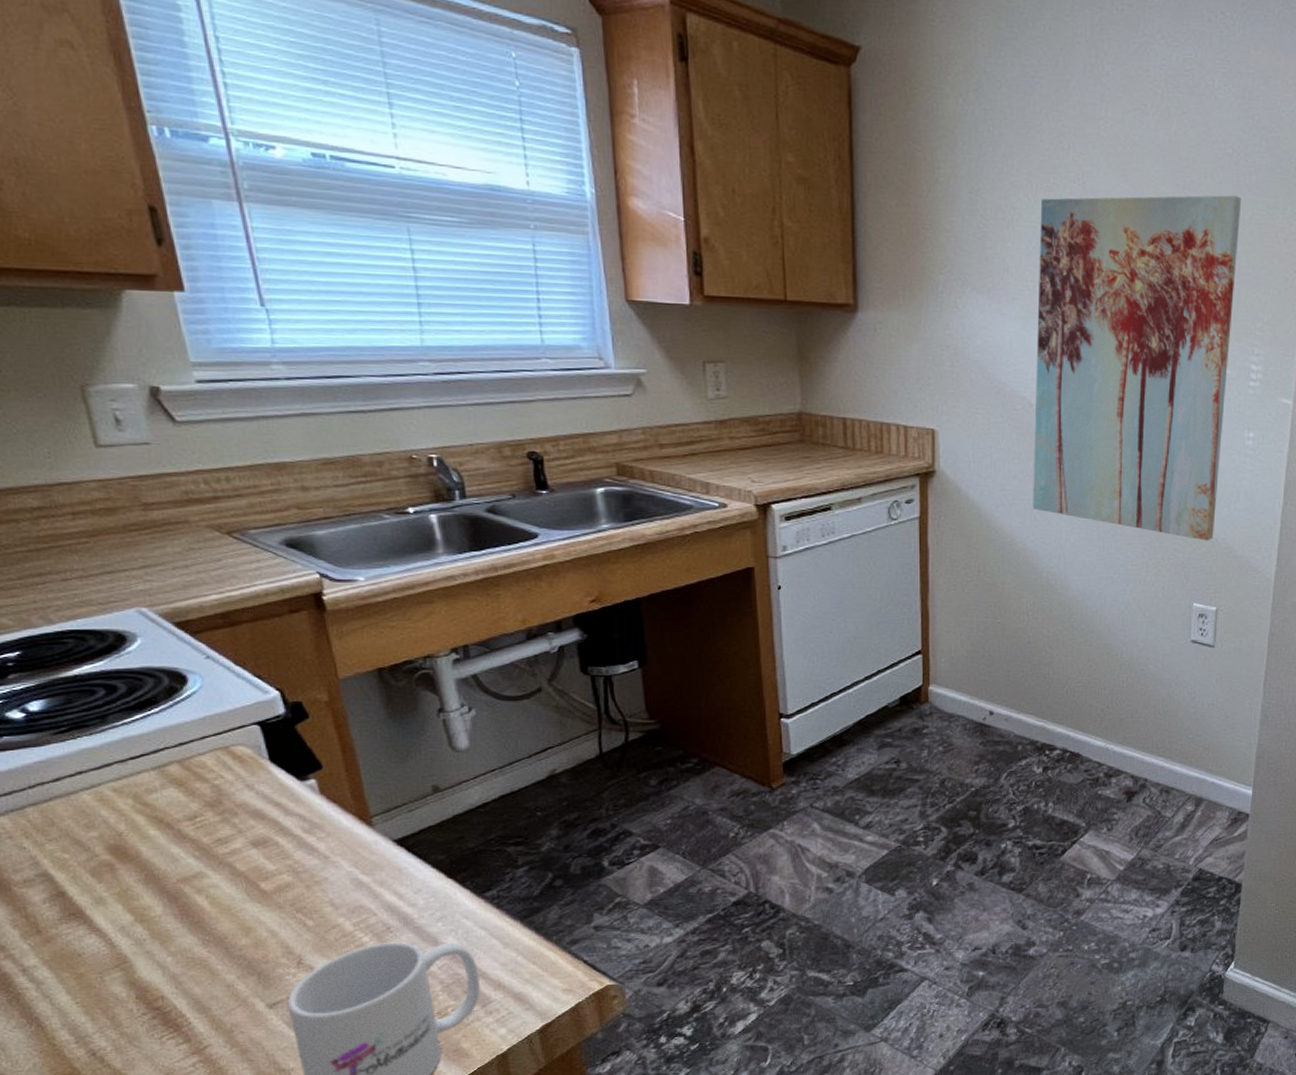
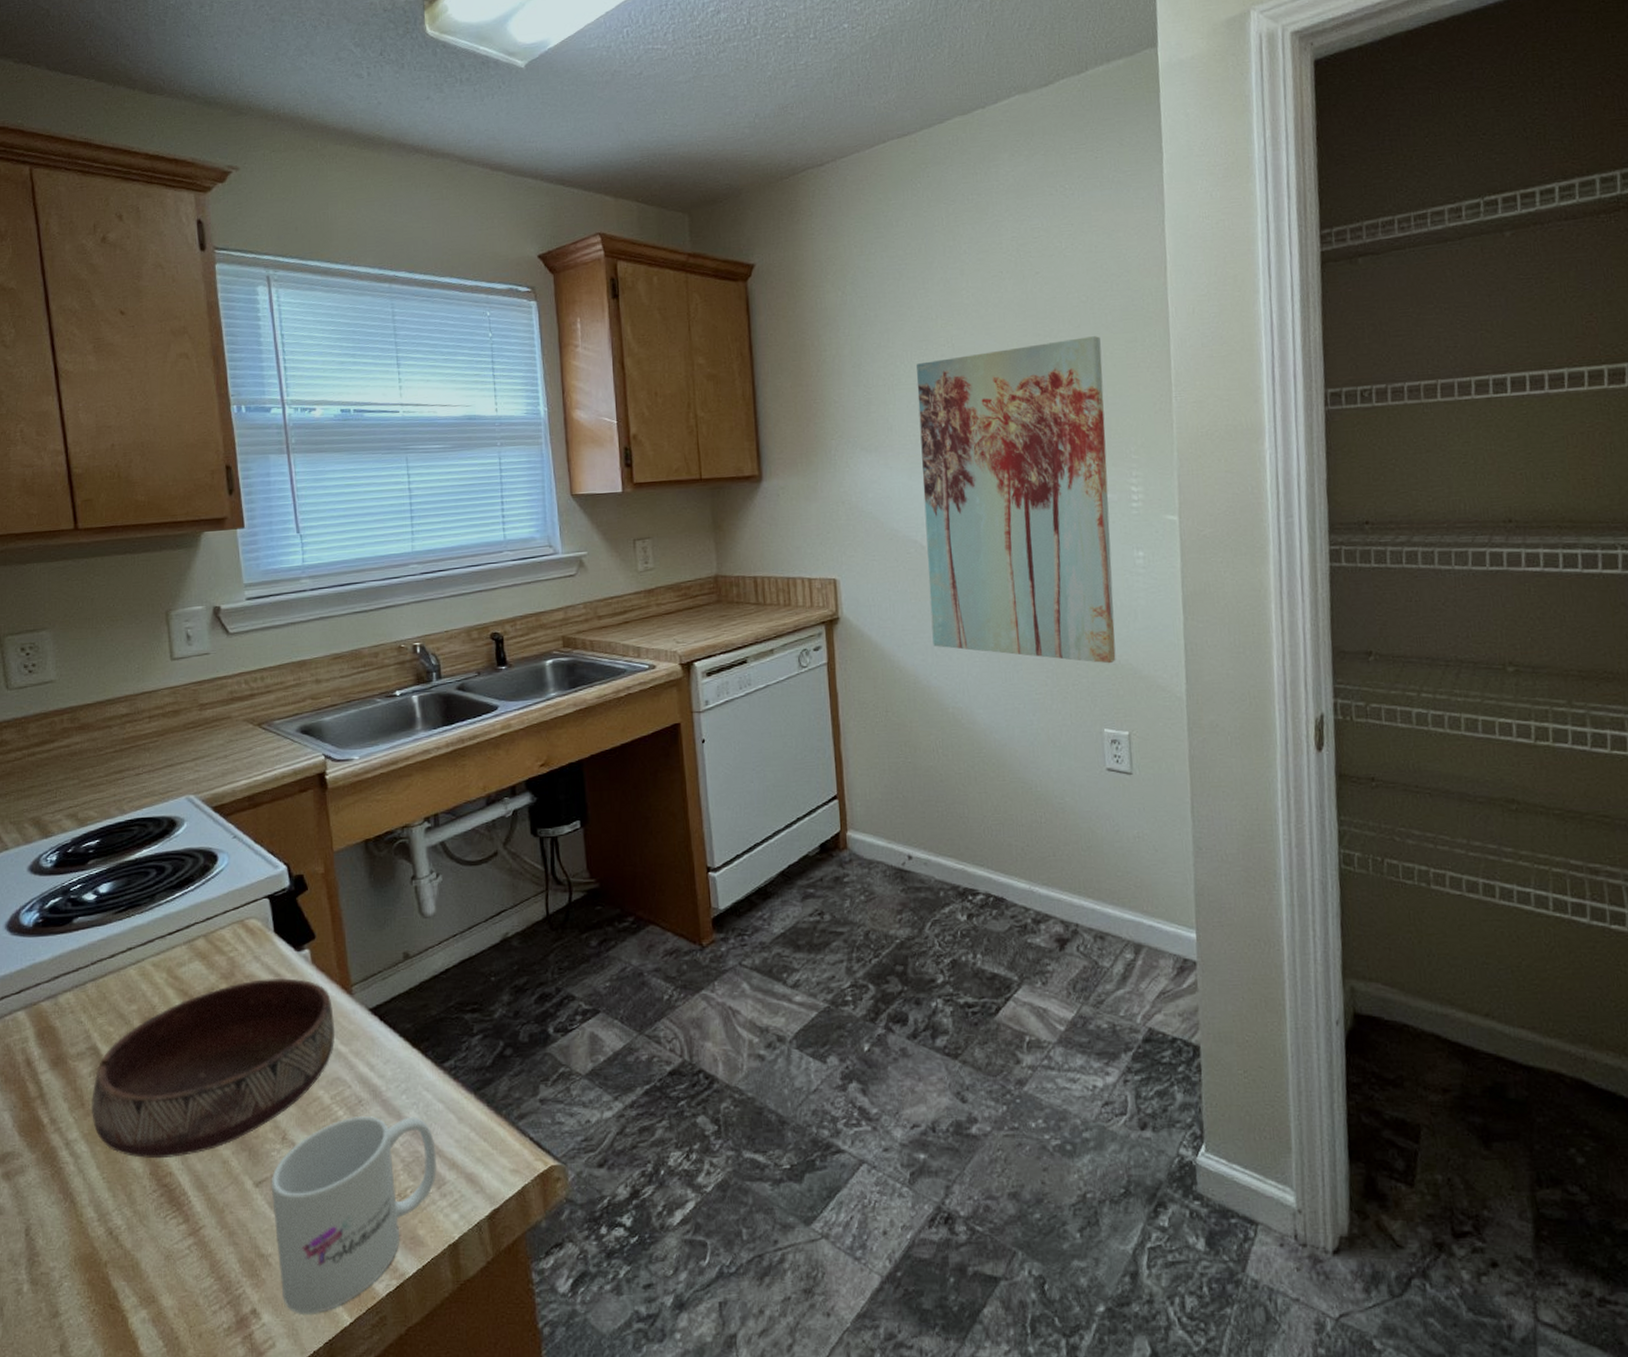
bowl: none [49,807,355,984] -> present [91,977,335,1159]

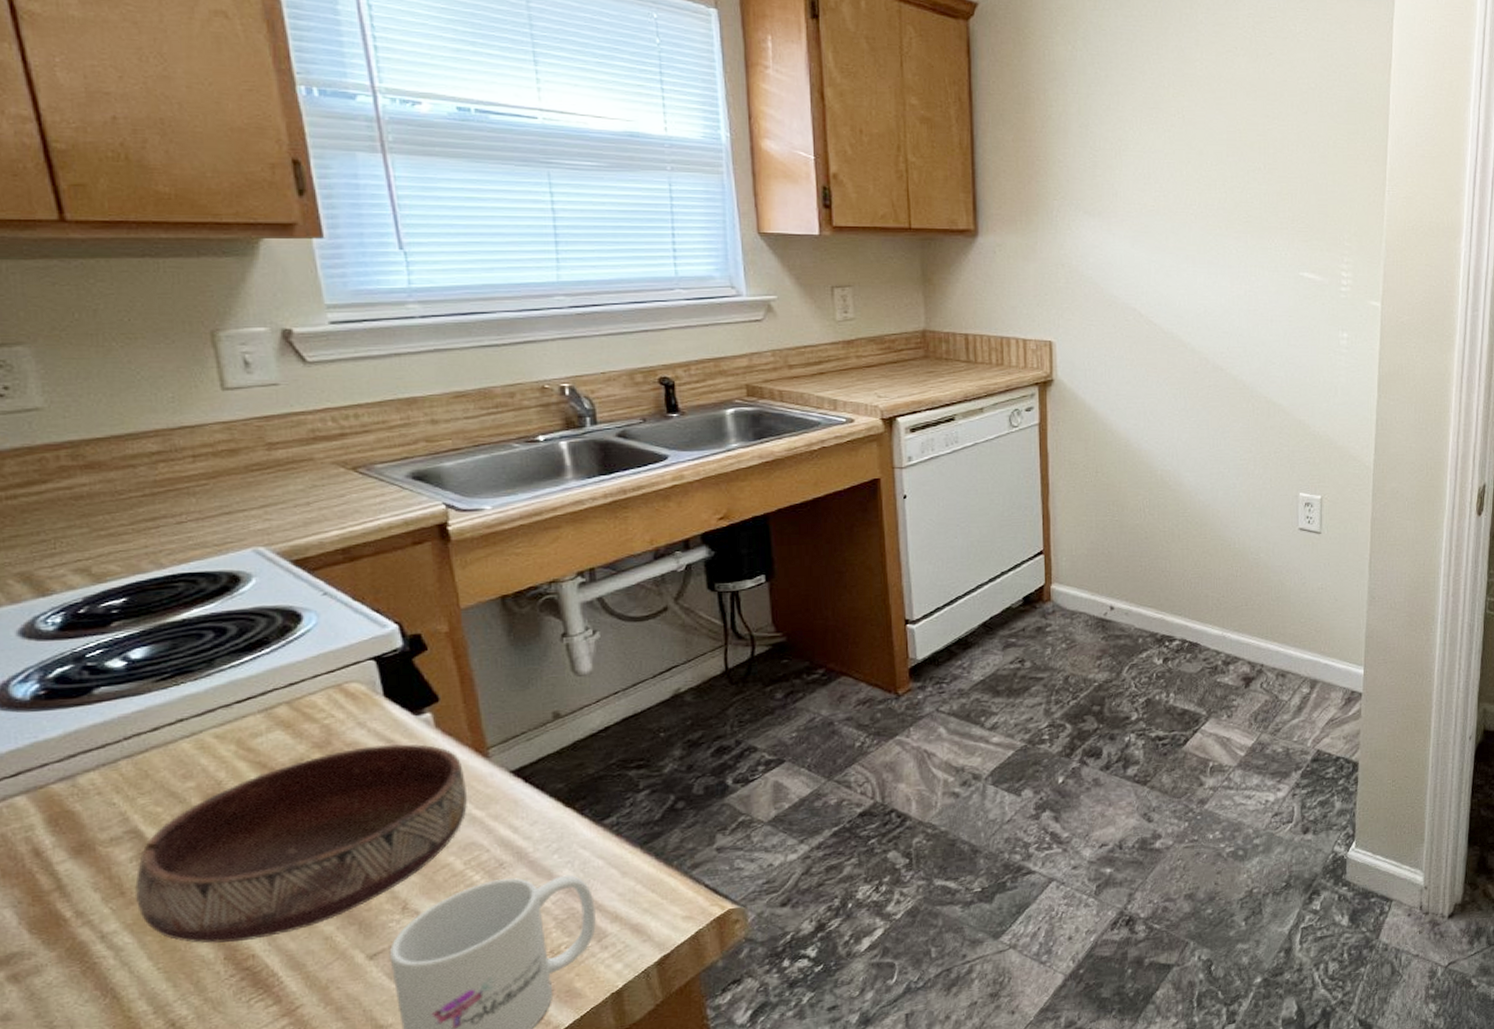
wall art: present [916,336,1116,664] -> none [1145,124,1325,434]

